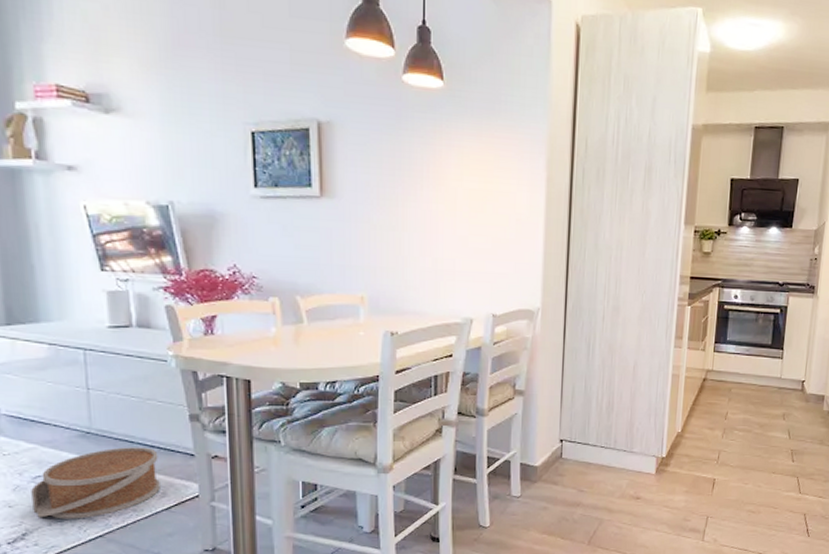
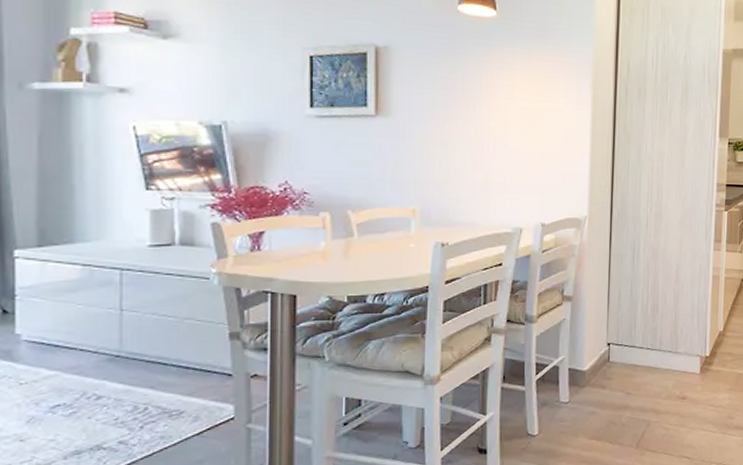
basket: present [31,447,160,520] -> none [47,369,193,452]

